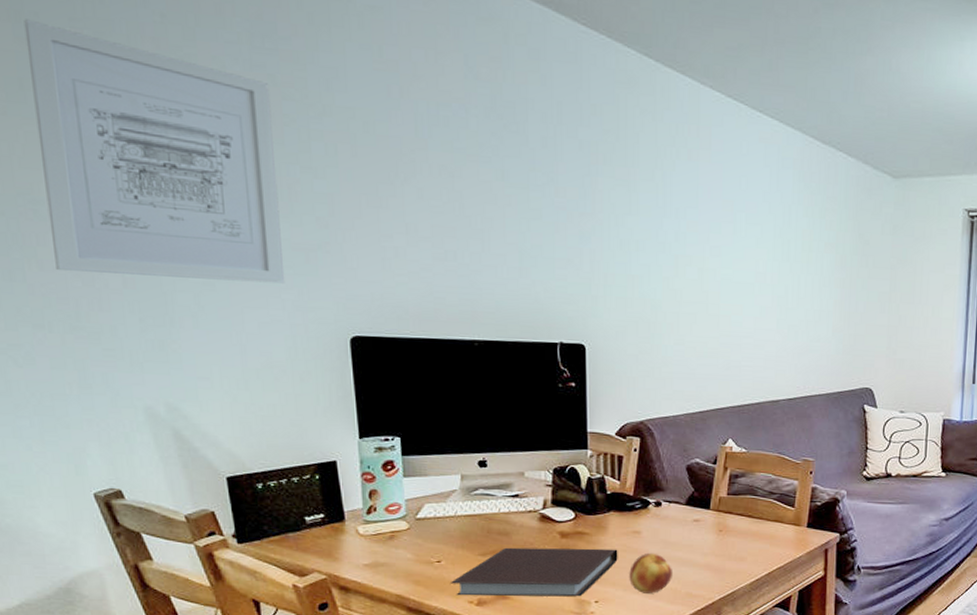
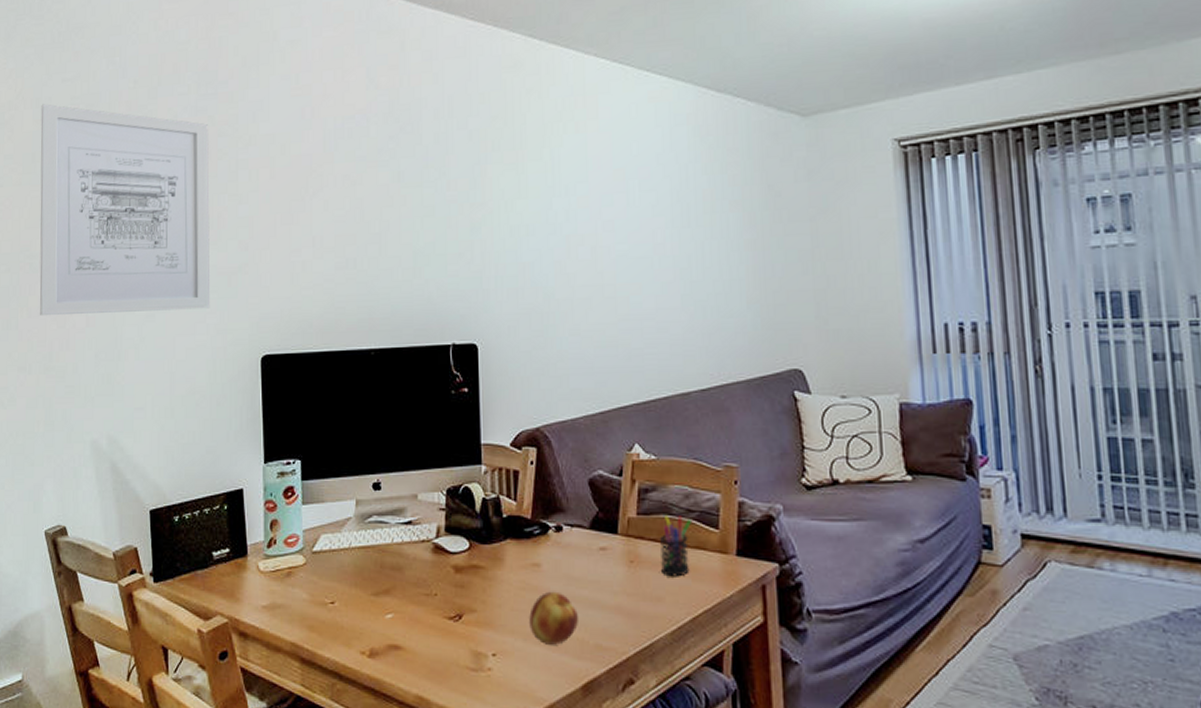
notebook: present [450,547,618,597] -> none [342,585,517,648]
pen holder: none [745,496,774,543] -> present [659,516,693,577]

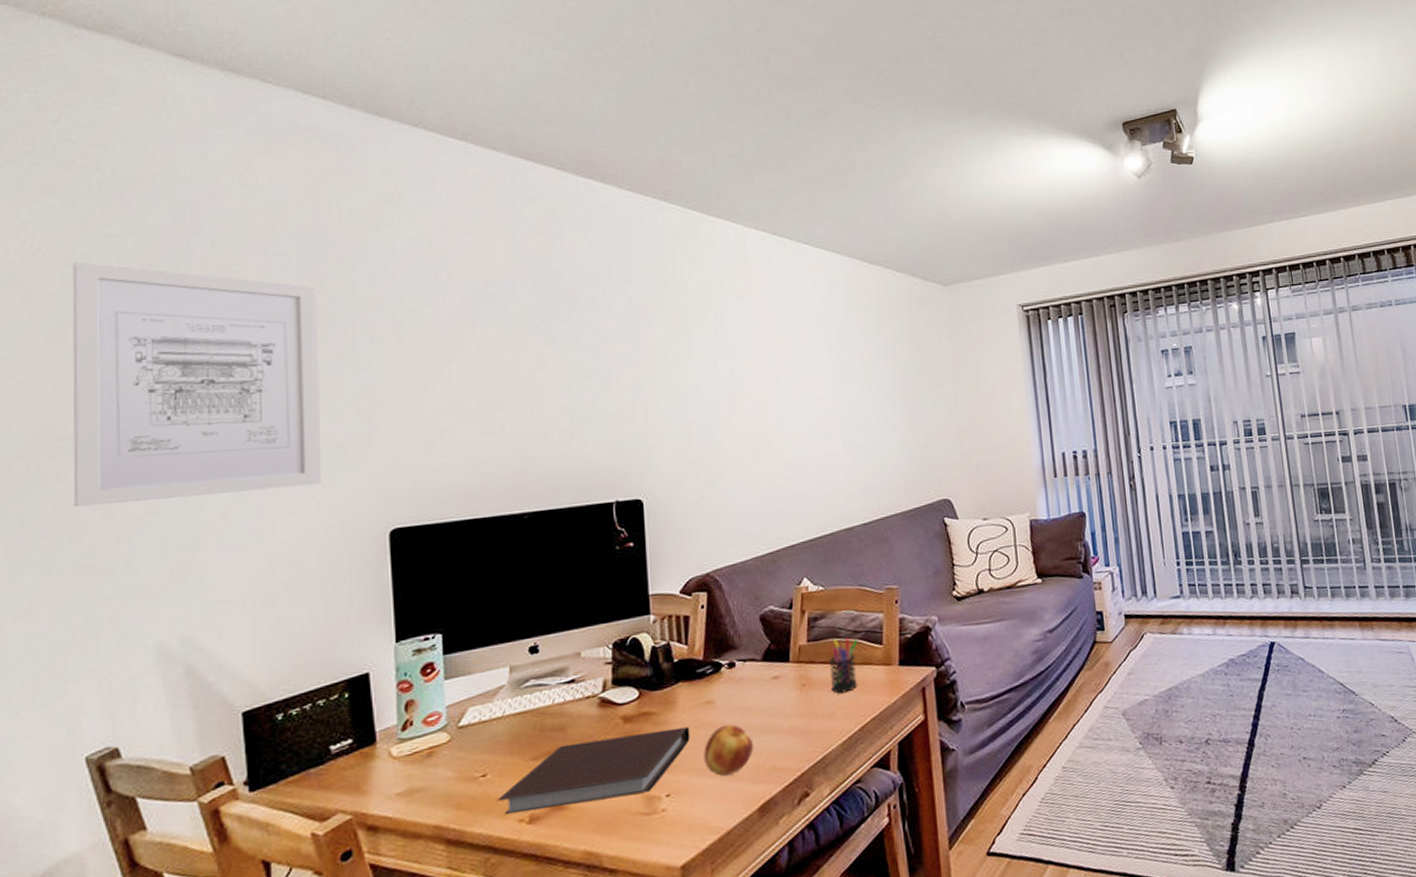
notebook: none [342,585,517,648] -> present [496,726,690,815]

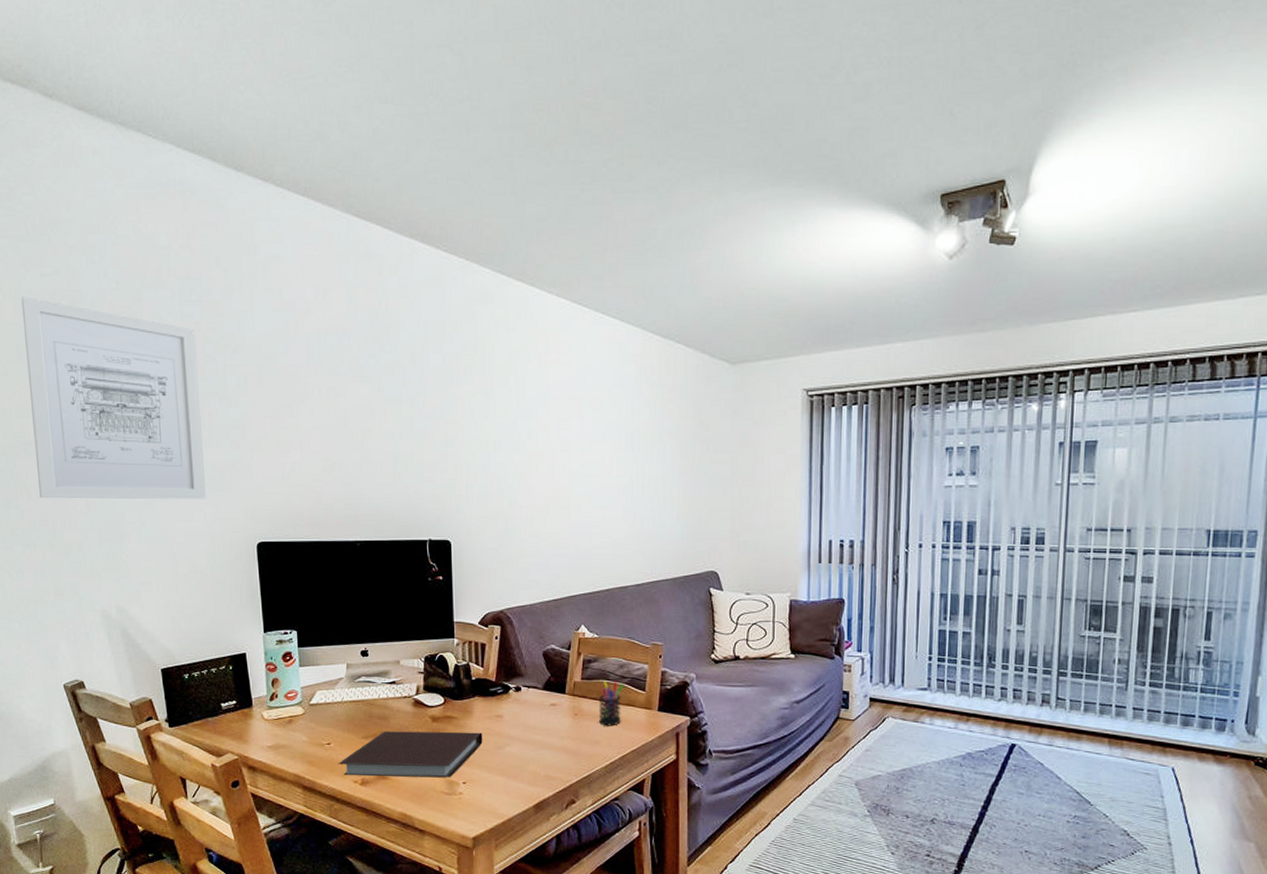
fruit: present [704,724,755,776] -> none [493,736,533,776]

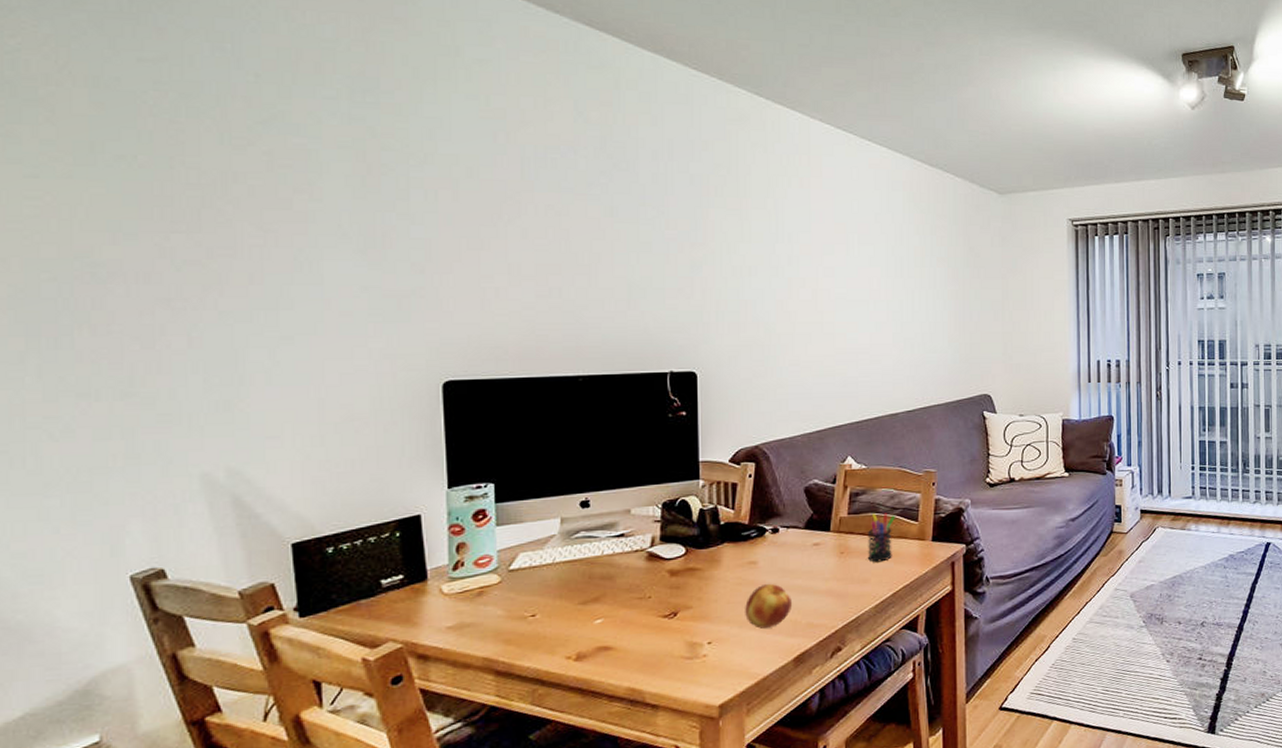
wall art: present [21,297,207,499] -> none [102,84,373,335]
notebook: present [338,731,483,778] -> none [545,583,733,652]
fruit: none [493,736,533,776] -> present [745,583,793,629]

